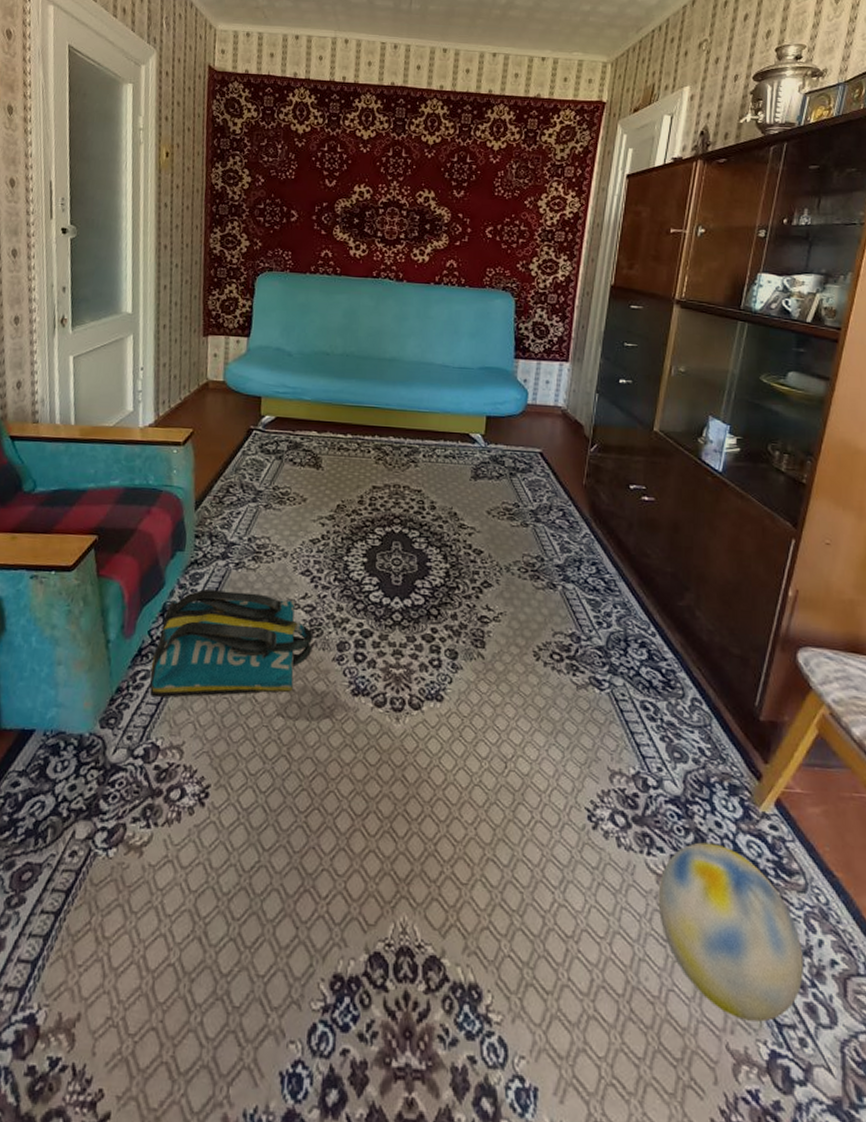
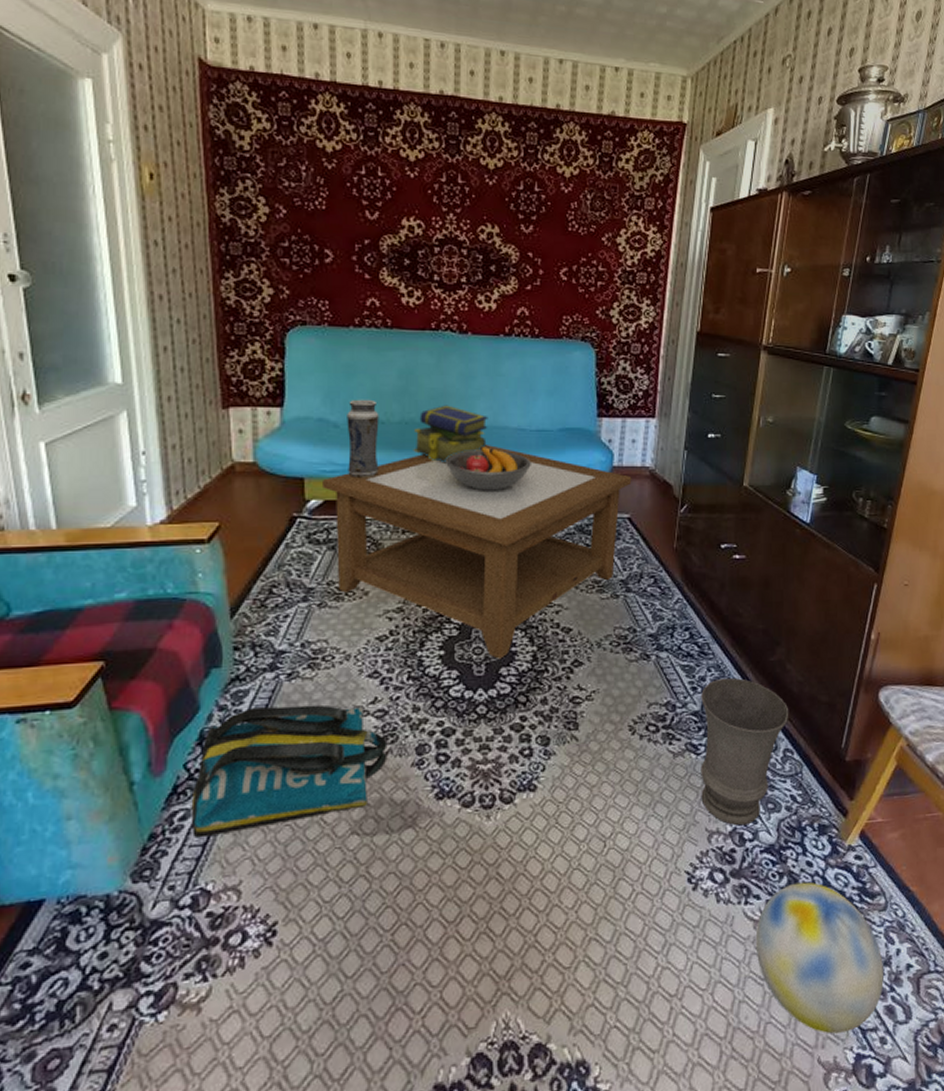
coffee table: none [275,378,545,572] -> present [323,445,632,659]
vase: none [297,333,326,400] -> present [347,399,379,478]
stack of books: none [351,341,417,392] -> present [413,405,488,463]
fruit bowl: none [377,378,453,419] -> present [444,445,531,491]
vase: none [603,616,698,771] -> present [700,677,789,826]

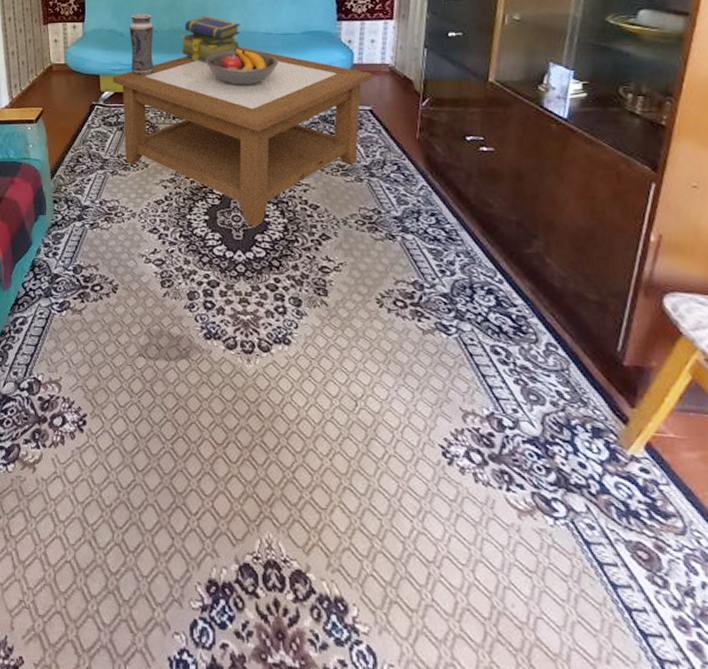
tote bag: present [191,705,388,838] -> none [27,246,165,340]
vase: present [700,677,789,826] -> none [450,264,551,412]
ball: present [755,882,884,1034] -> none [520,481,686,656]

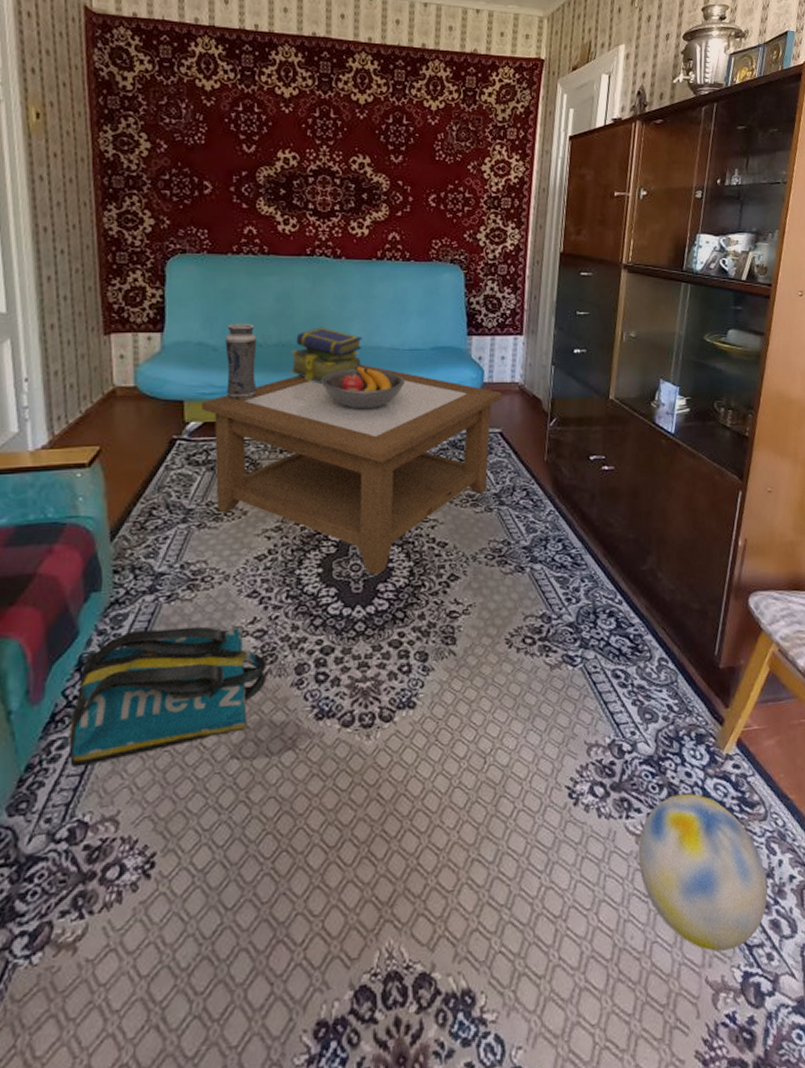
tote bag: none [27,246,165,340] -> present [69,626,267,768]
ball: none [520,481,686,656] -> present [638,793,768,952]

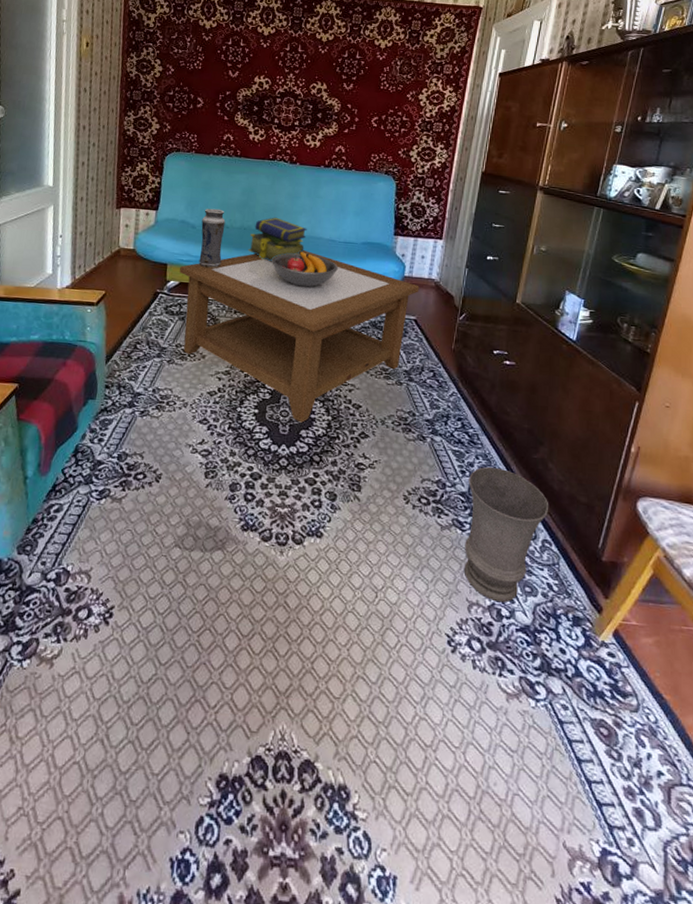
tote bag: present [69,626,267,768] -> none [62,433,209,529]
vase: none [576,587,663,738] -> present [464,466,549,603]
ball: present [638,793,768,952] -> none [507,666,633,824]

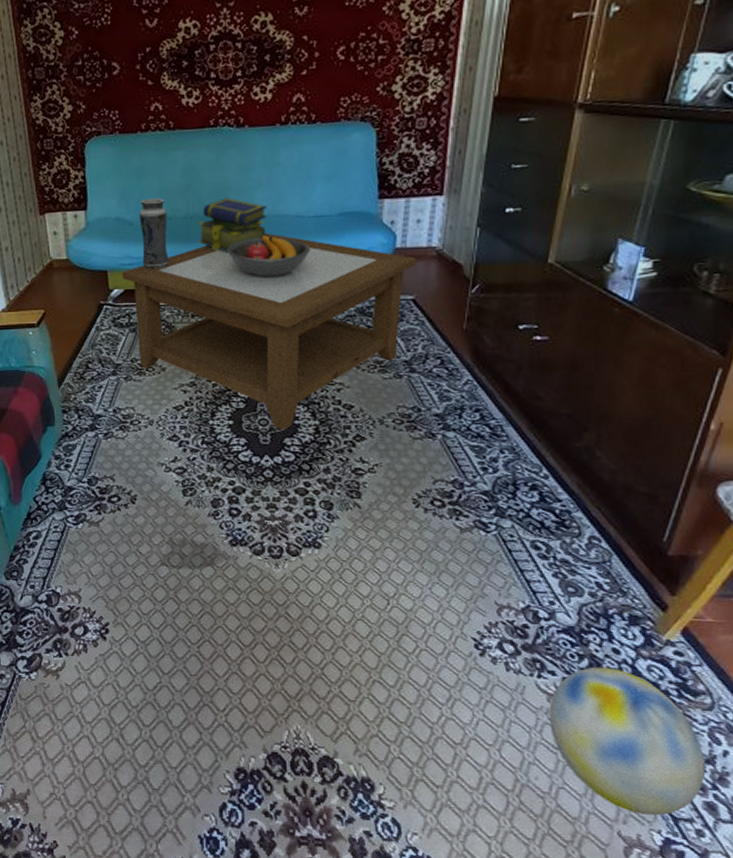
vase: present [464,466,549,603] -> none [490,460,598,605]
ball: none [507,666,633,824] -> present [549,666,705,816]

